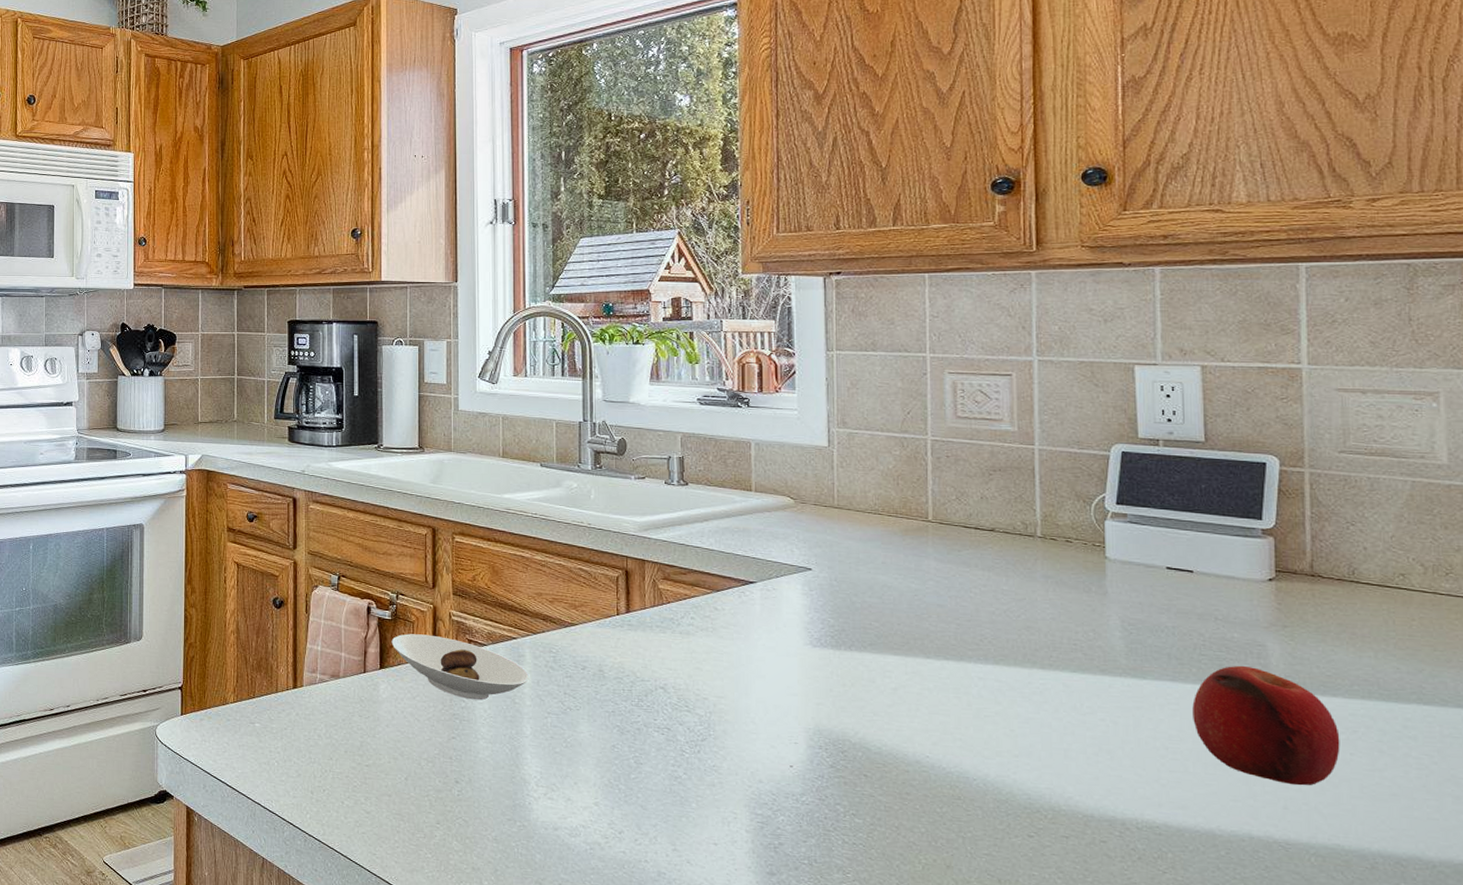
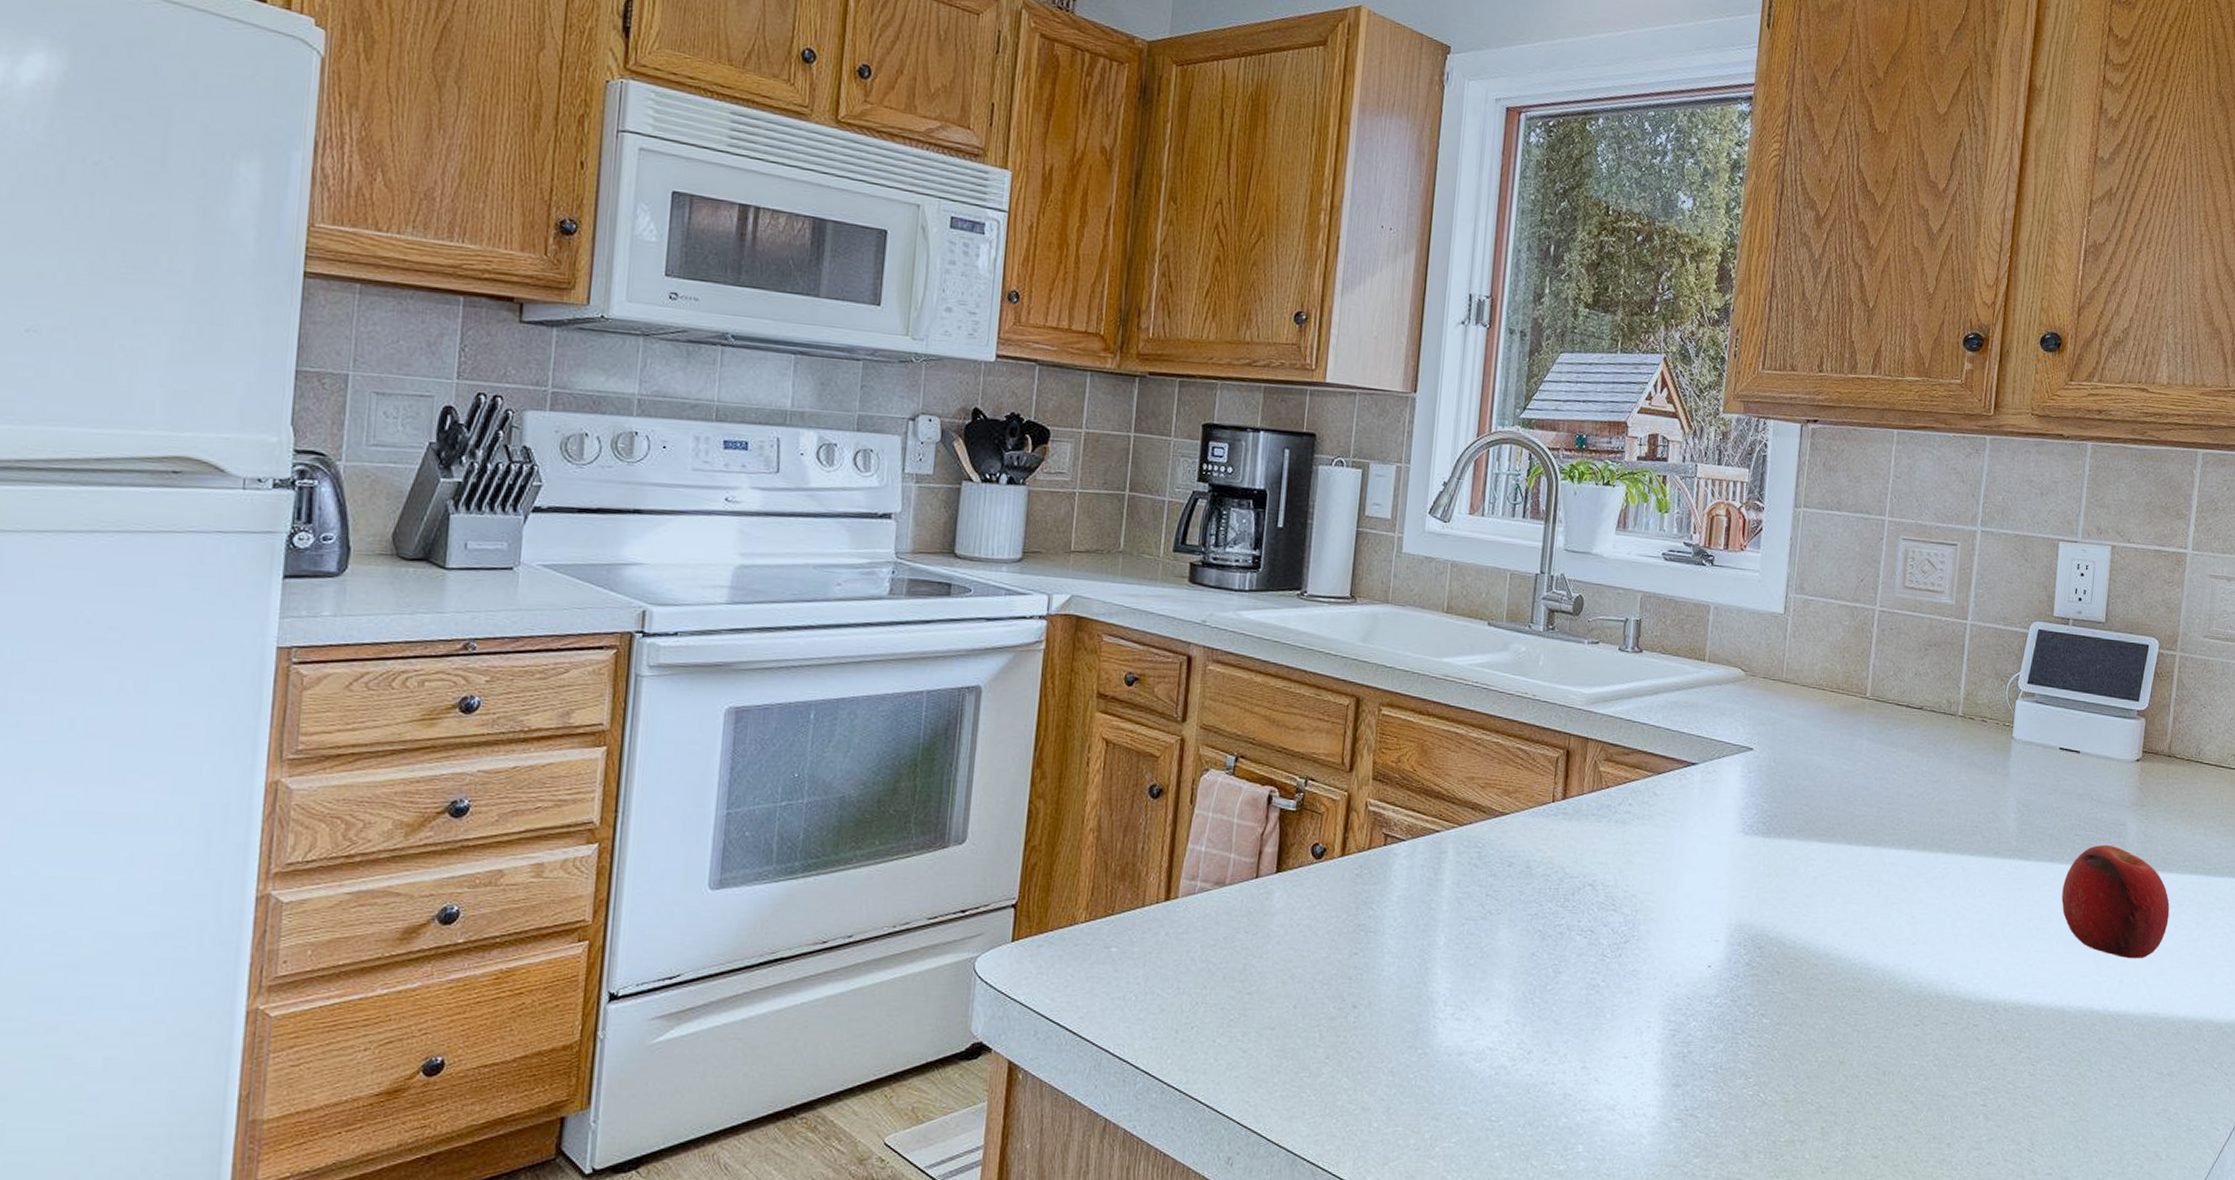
saucer: present [391,633,530,700] -> none [1293,828,1451,907]

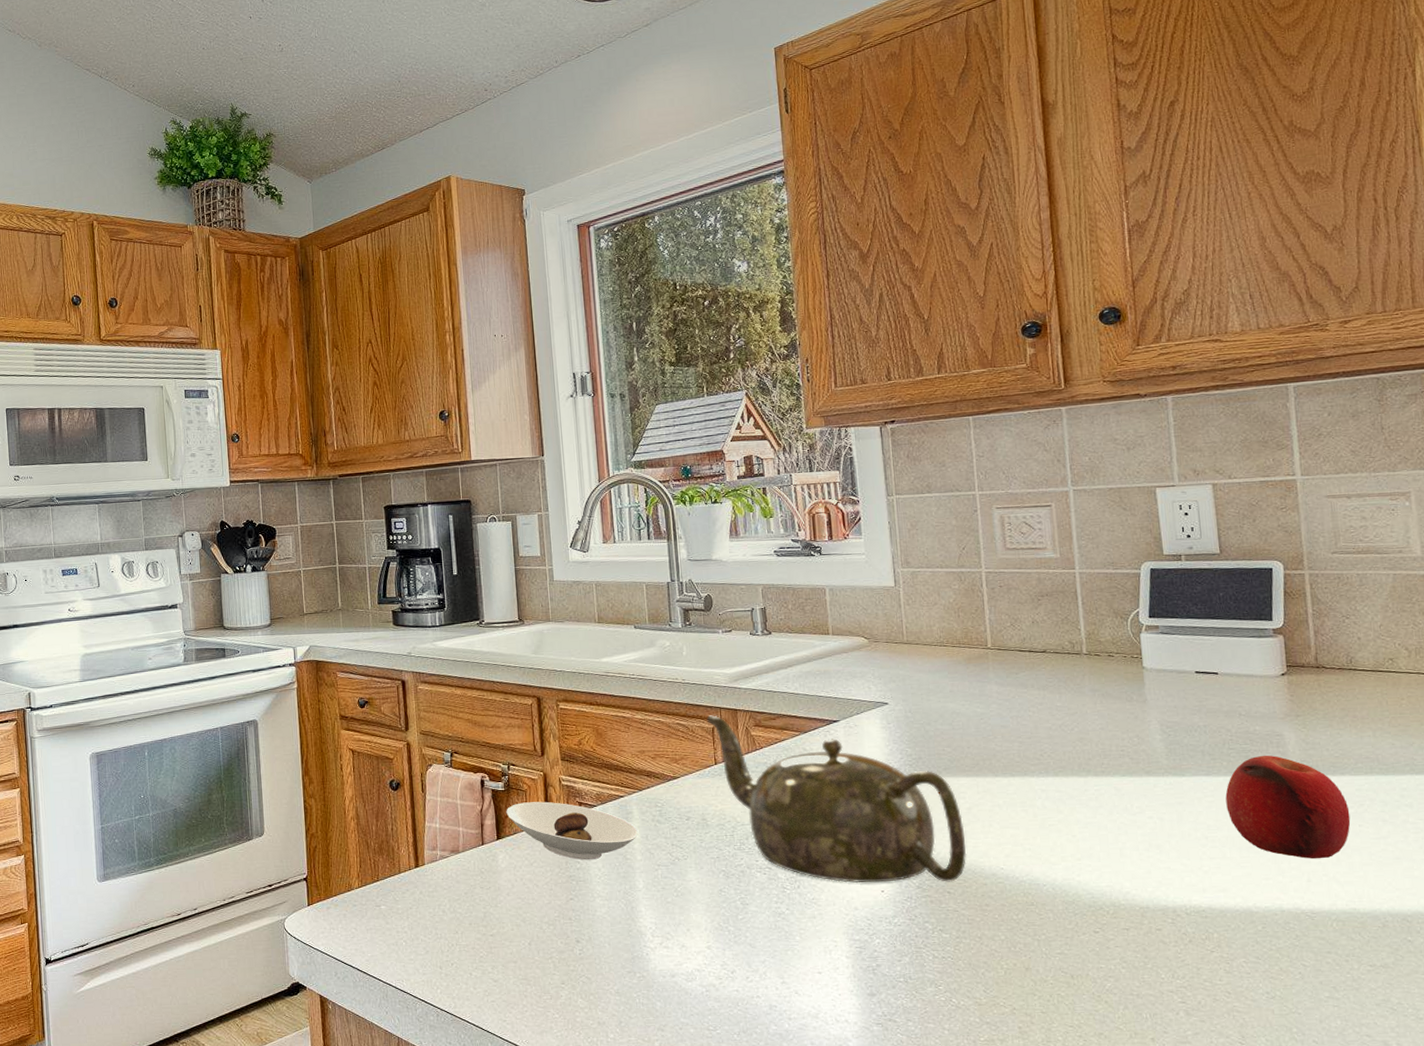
saucer: none [1293,828,1451,907] -> present [506,801,639,860]
teapot: none [1552,742,1807,960] -> present [706,715,967,883]

